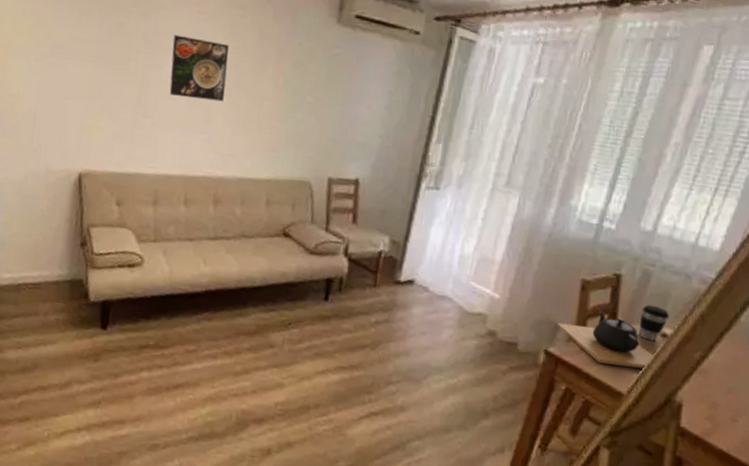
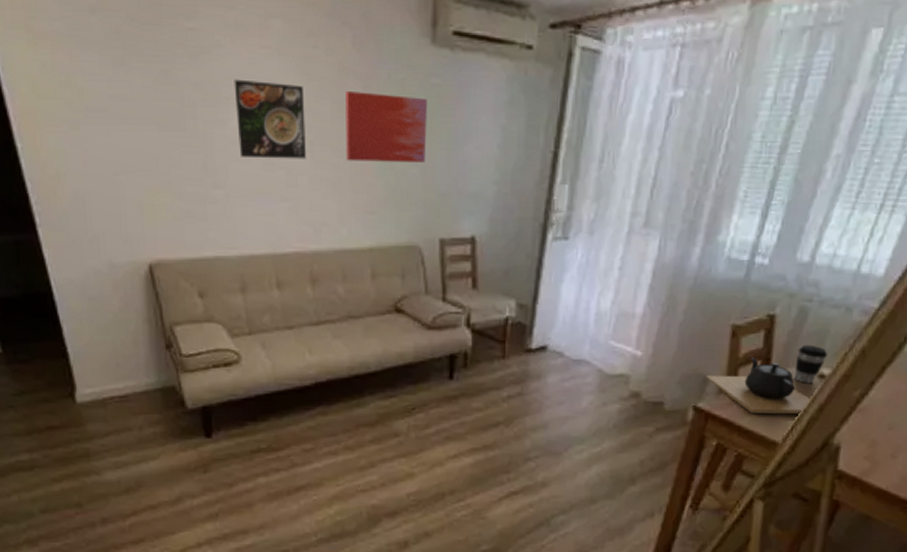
wall art: none [257,52,329,114] -> present [345,91,427,162]

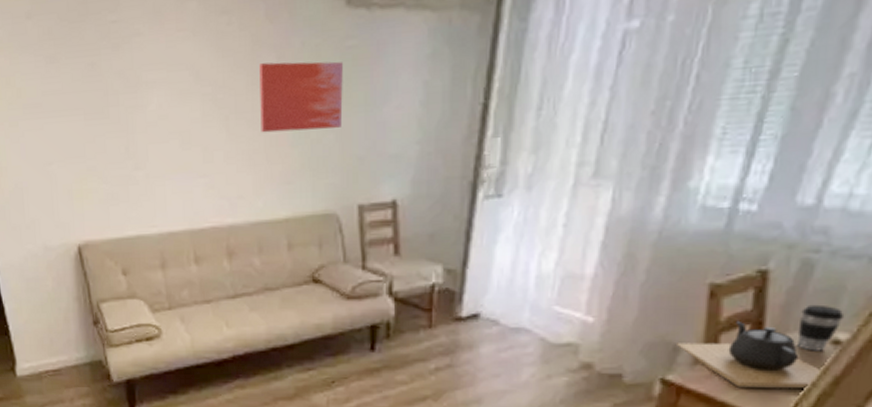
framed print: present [234,79,306,159] -> none [153,62,221,138]

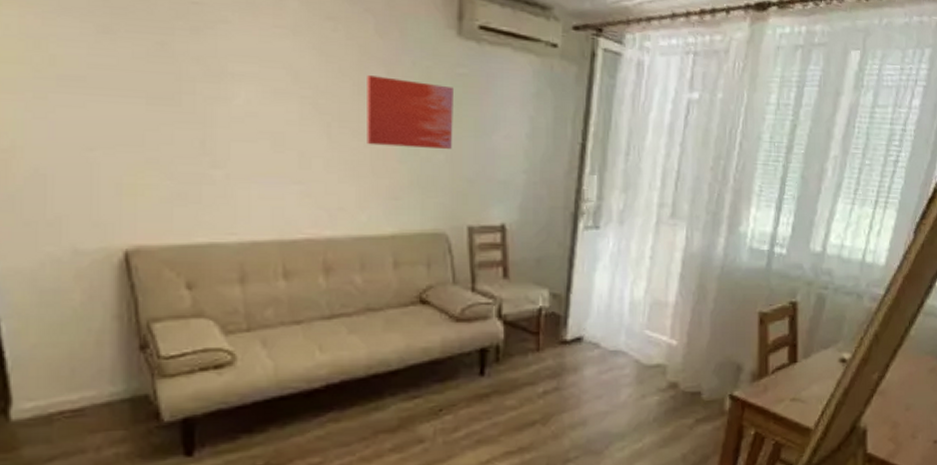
teapot: present [677,320,821,388] -> none [739,343,836,400]
coffee cup: present [796,304,845,351] -> none [819,330,847,368]

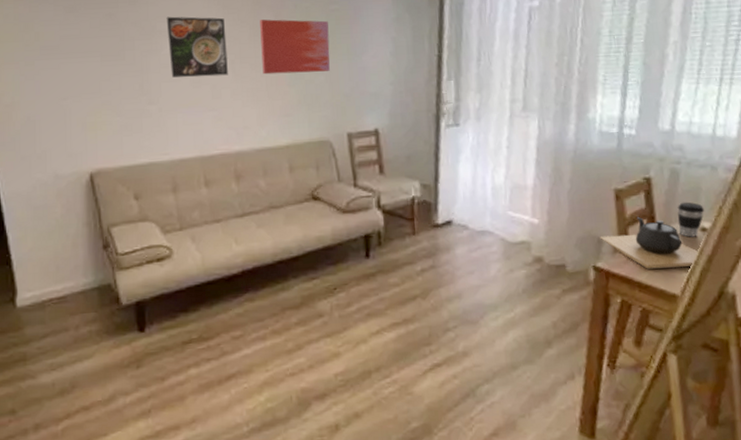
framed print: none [241,56,322,141] -> present [166,16,228,78]
teapot: none [739,343,836,400] -> present [600,216,698,269]
coffee cup: none [819,330,847,368] -> present [677,202,705,237]

